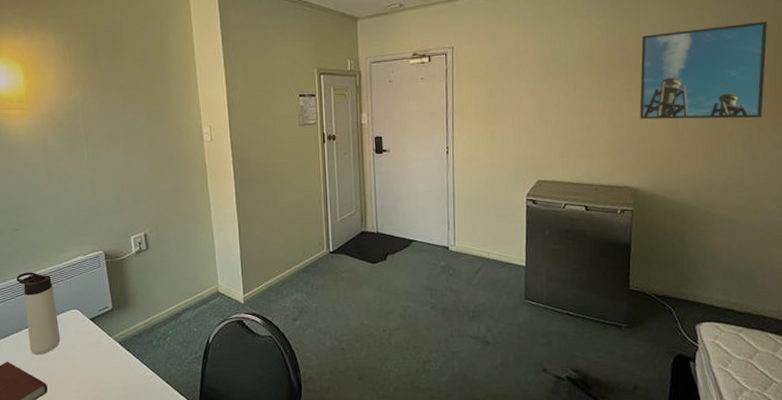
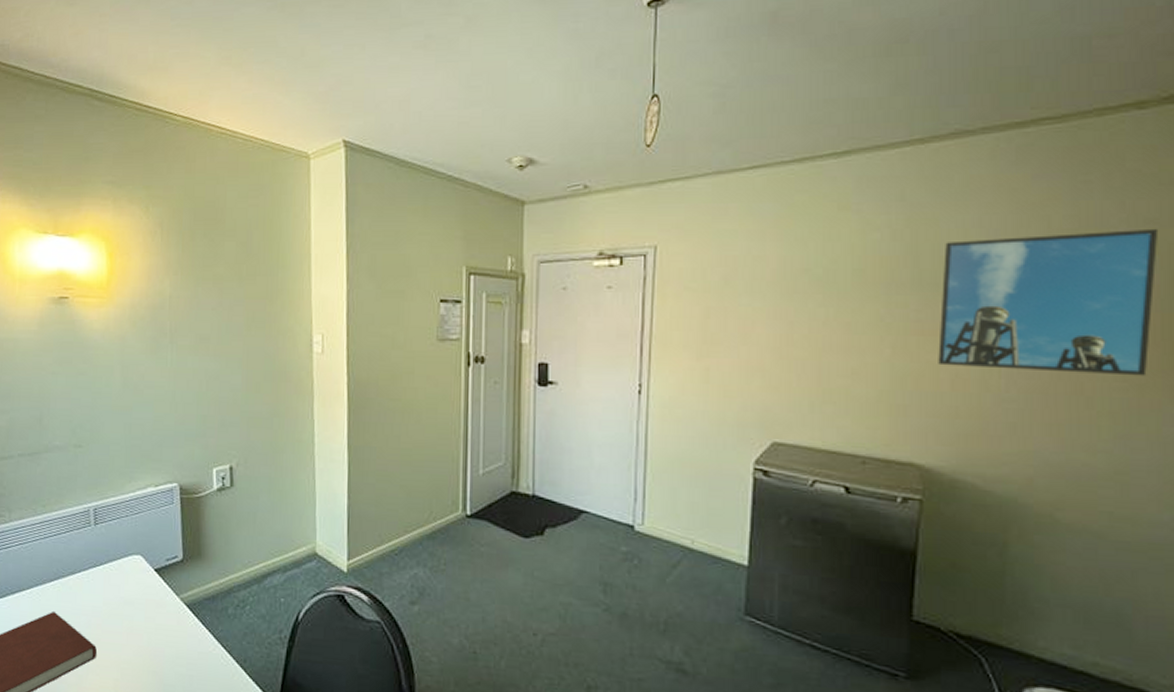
thermos bottle: present [16,272,61,355] -> none [74,501,118,609]

